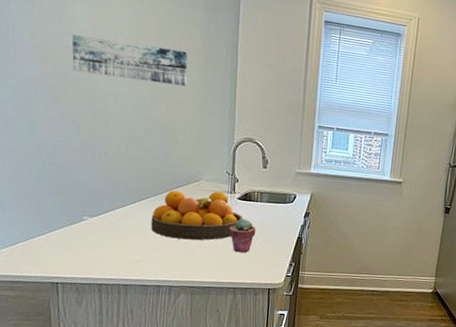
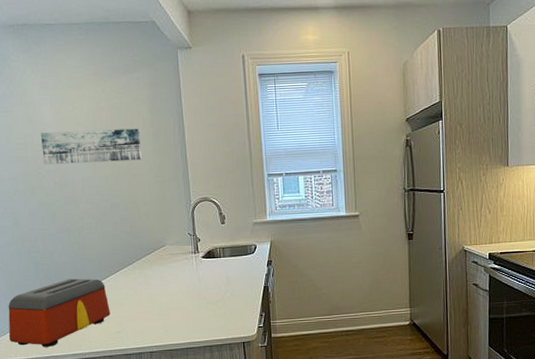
toaster: none [10,198,131,267] -> present [8,278,110,347]
fruit bowl: present [150,191,244,241] -> none [126,253,210,305]
potted succulent: present [228,218,256,253] -> none [197,276,223,310]

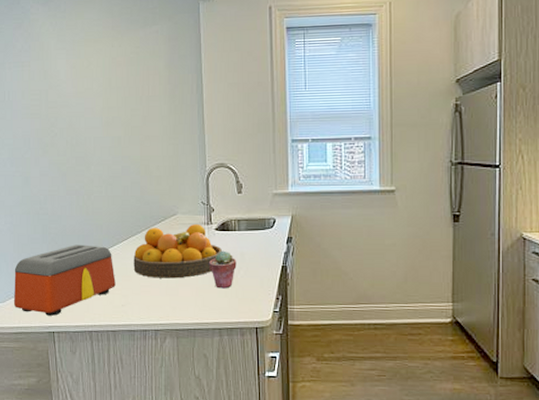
wall art: present [40,128,142,165] -> none [55,85,157,123]
fruit bowl: none [126,253,210,305] -> present [133,223,223,279]
potted succulent: none [197,276,223,310] -> present [208,250,237,289]

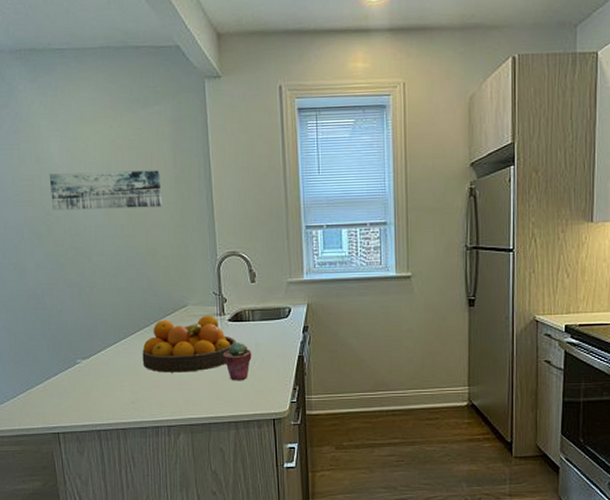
toaster: present [13,244,116,316] -> none [12,340,124,416]
wall art: none [55,85,157,123] -> present [49,170,162,211]

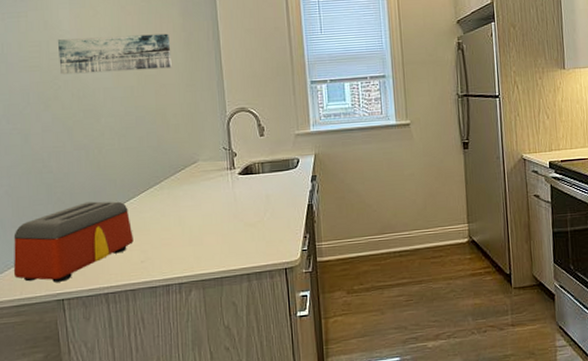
toaster: none [12,340,124,416] -> present [13,201,134,282]
fruit bowl: present [142,315,237,373] -> none [152,169,248,230]
potted succulent: present [222,342,252,381] -> none [233,194,263,233]

